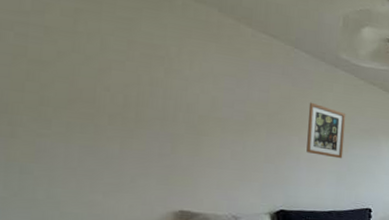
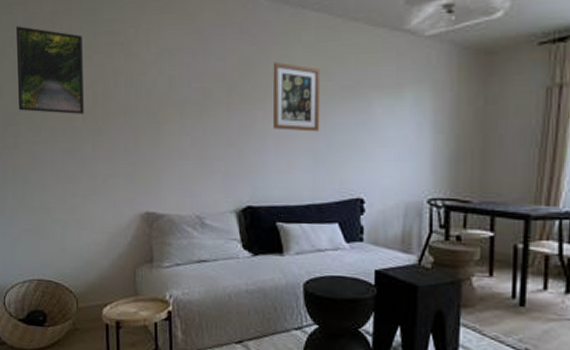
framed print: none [18,11,115,115] -> present [16,26,84,114]

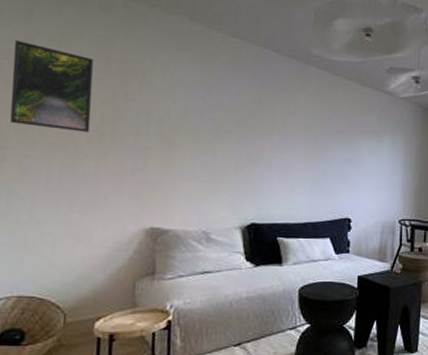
wall art: present [272,61,321,132] -> none [278,103,320,163]

